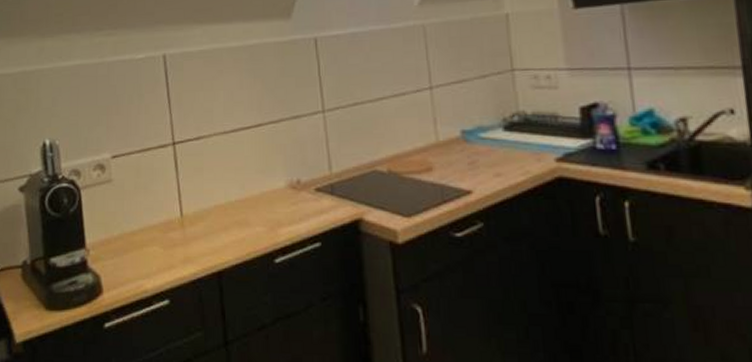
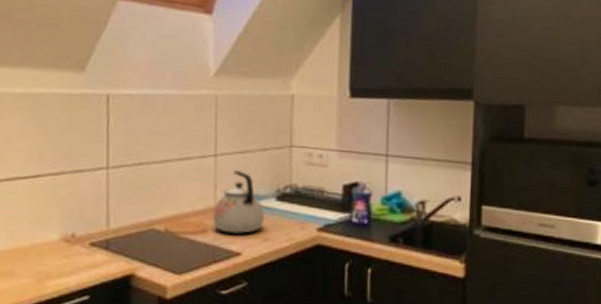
kettle: none [435,102,493,171] -> present [212,170,264,235]

